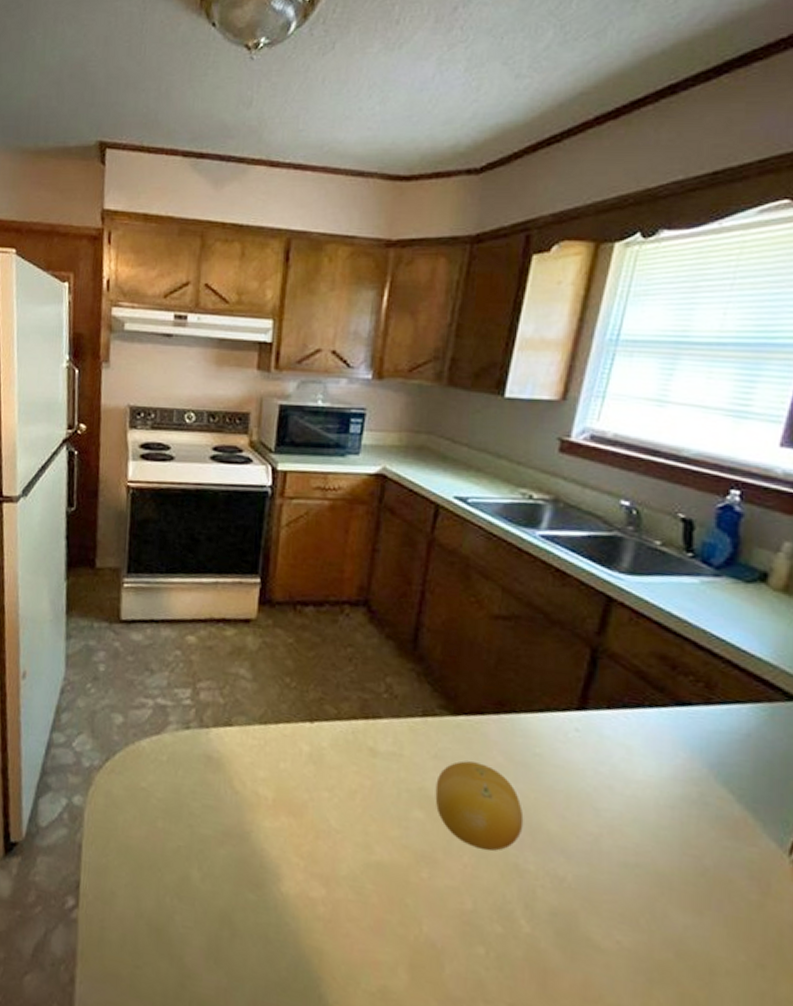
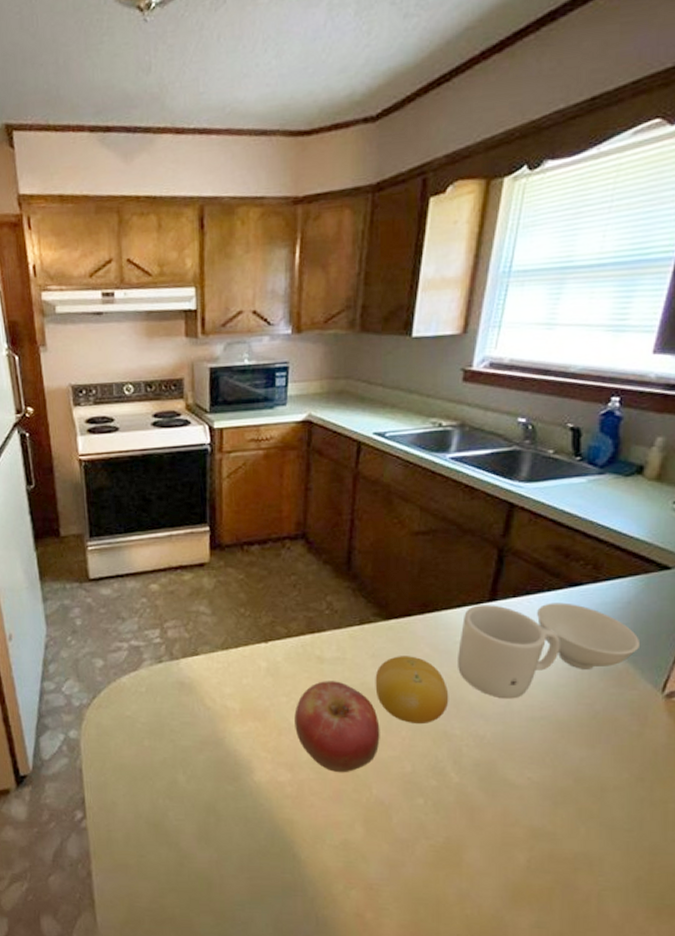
fruit: none [335,778,438,899] -> present [294,681,380,773]
mug: none [536,712,663,836] -> present [458,605,560,699]
bowl: none [635,721,763,812] -> present [537,602,641,669]

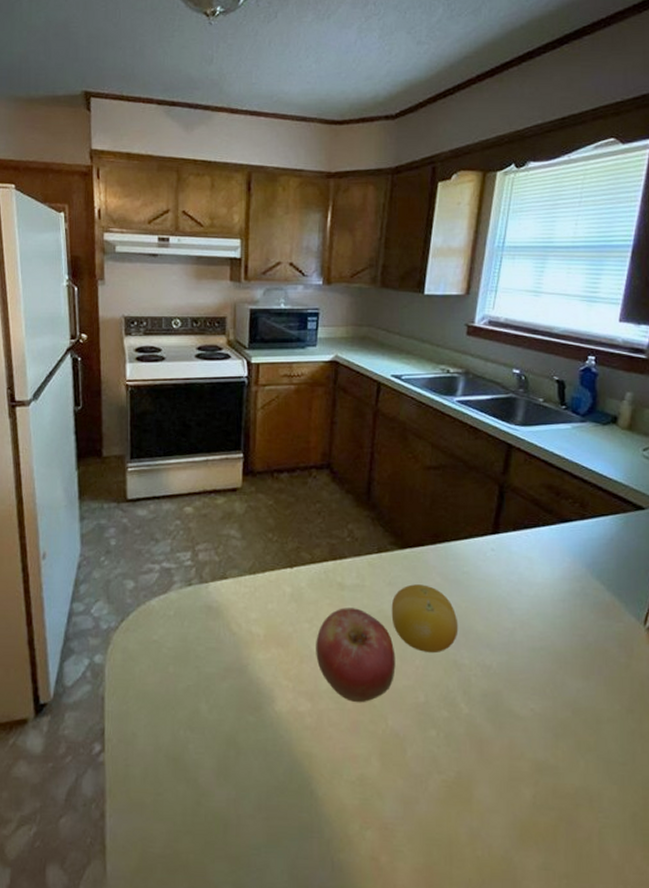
mug: present [458,605,560,699] -> none [466,537,555,629]
bowl: present [537,602,641,669] -> none [534,537,624,601]

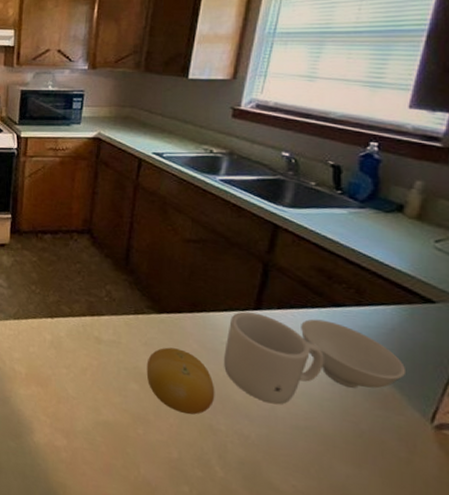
fruit: present [316,608,396,703] -> none [72,359,150,449]
mug: none [466,537,555,629] -> present [224,311,324,405]
bowl: none [534,537,624,601] -> present [301,319,407,389]

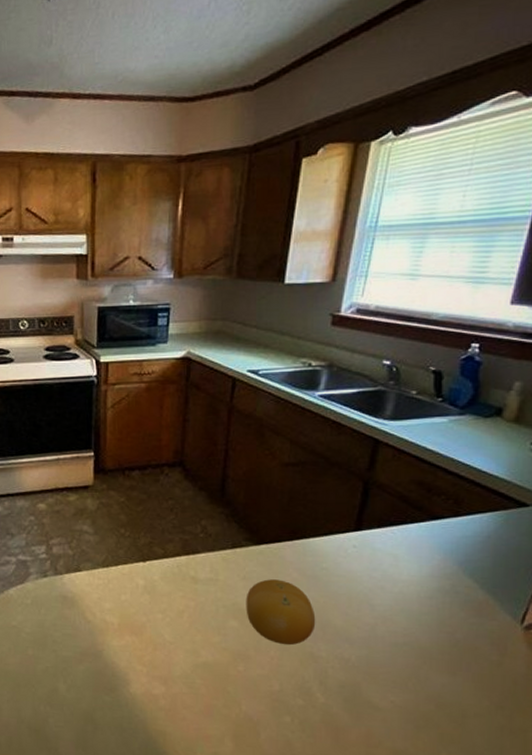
mug: present [224,311,324,405] -> none [325,534,422,625]
bowl: present [301,319,407,389] -> none [400,534,500,599]

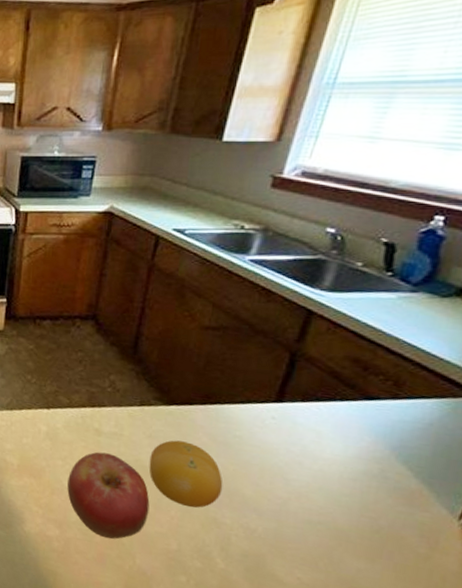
fruit: none [169,600,250,689] -> present [67,452,150,539]

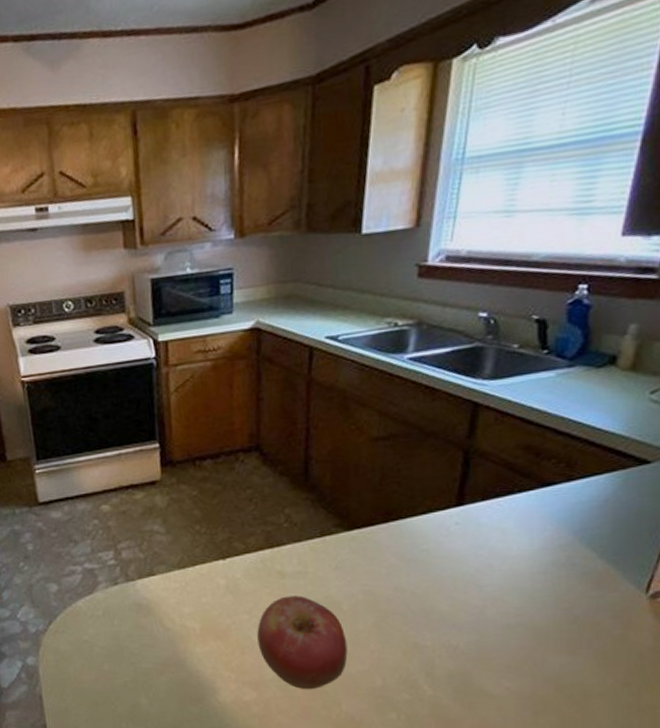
fruit: present [149,440,223,508] -> none [339,566,419,637]

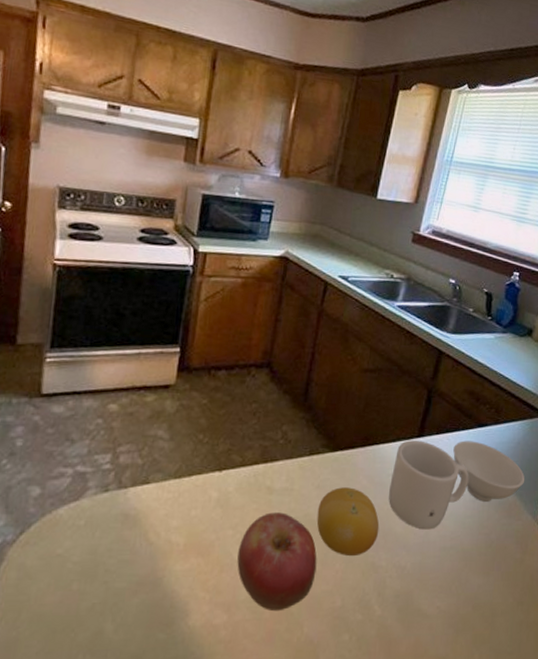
fruit: none [339,566,419,637] -> present [316,487,380,557]
mug: none [425,509,534,607] -> present [389,440,469,530]
bowl: none [508,504,621,573] -> present [453,440,525,502]

